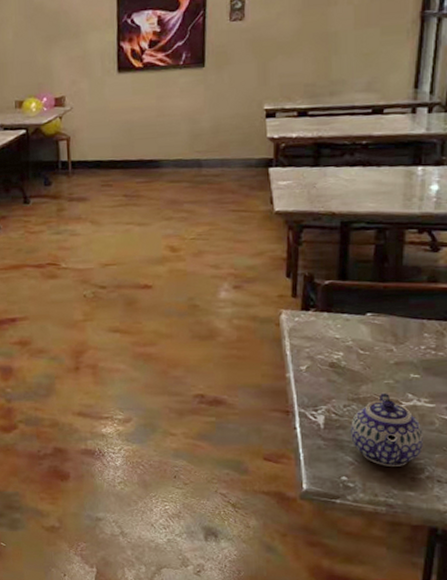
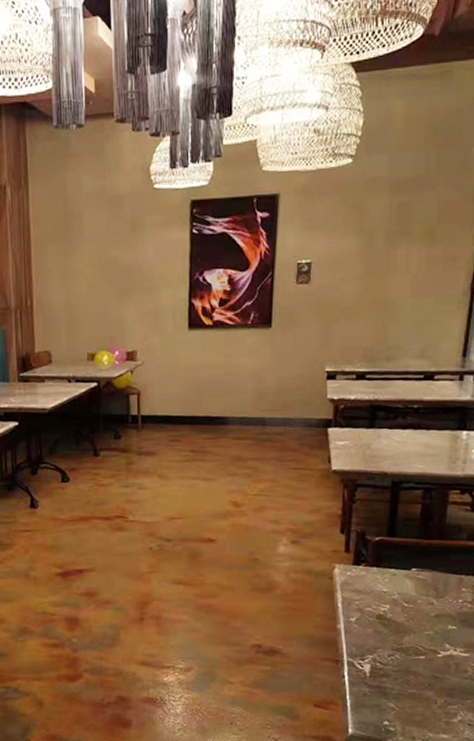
teapot: present [351,392,424,466] -> none [393,643,458,711]

